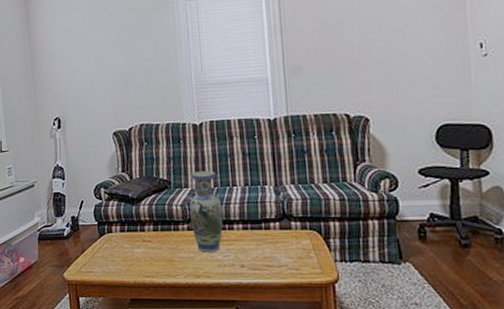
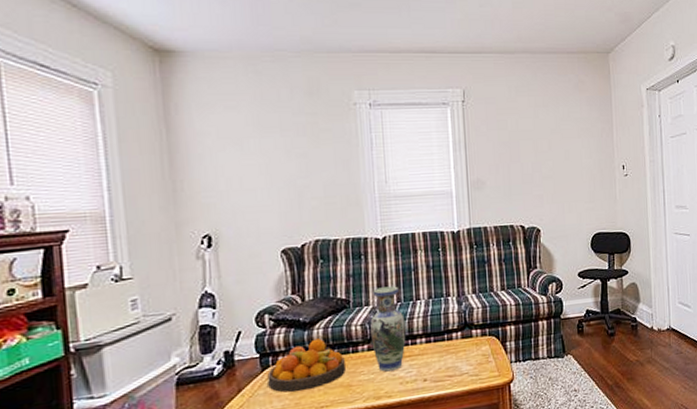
fruit bowl: none [104,214,168,260] -> present [267,338,346,393]

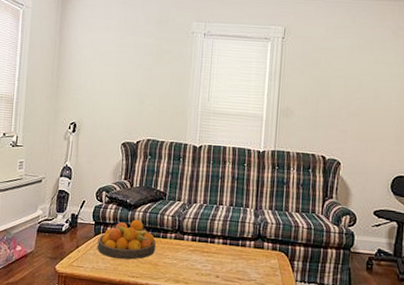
vase: present [370,286,406,372] -> none [178,188,208,262]

